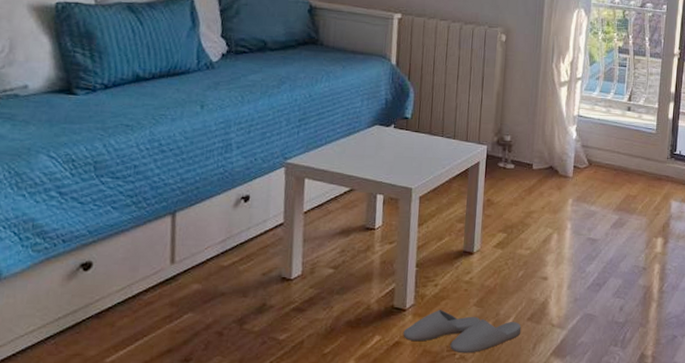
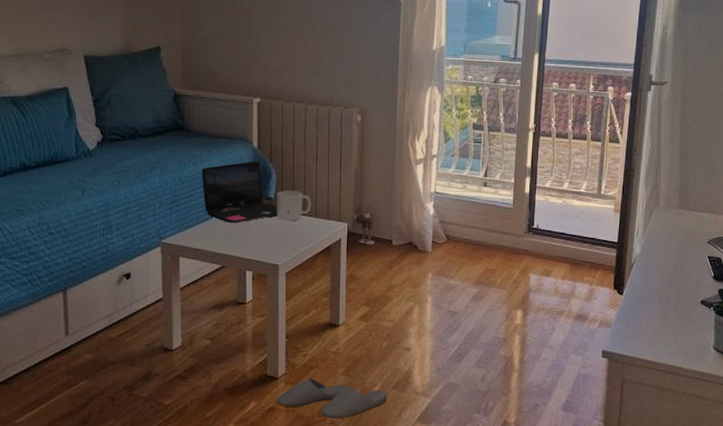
laptop: none [334,78,414,144] -> present [202,161,278,224]
mug: none [412,110,450,142] -> present [276,190,312,221]

